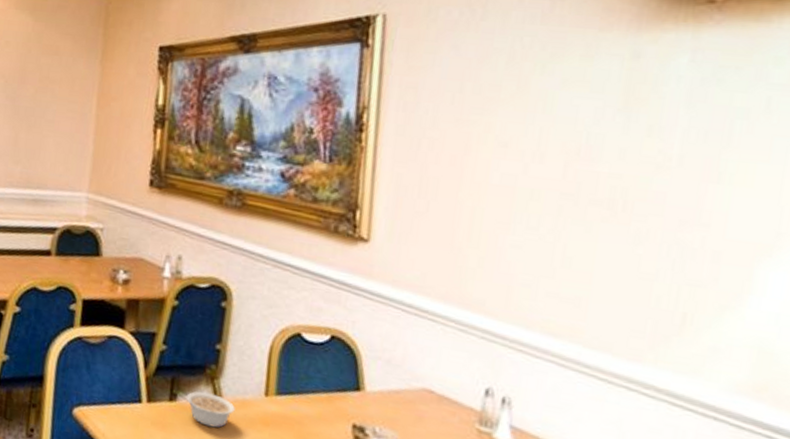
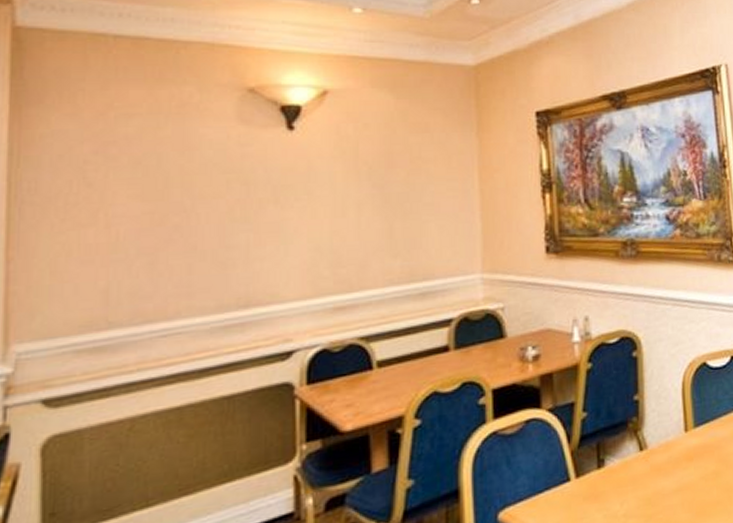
legume: present [186,391,235,428] -> none [613,446,661,482]

